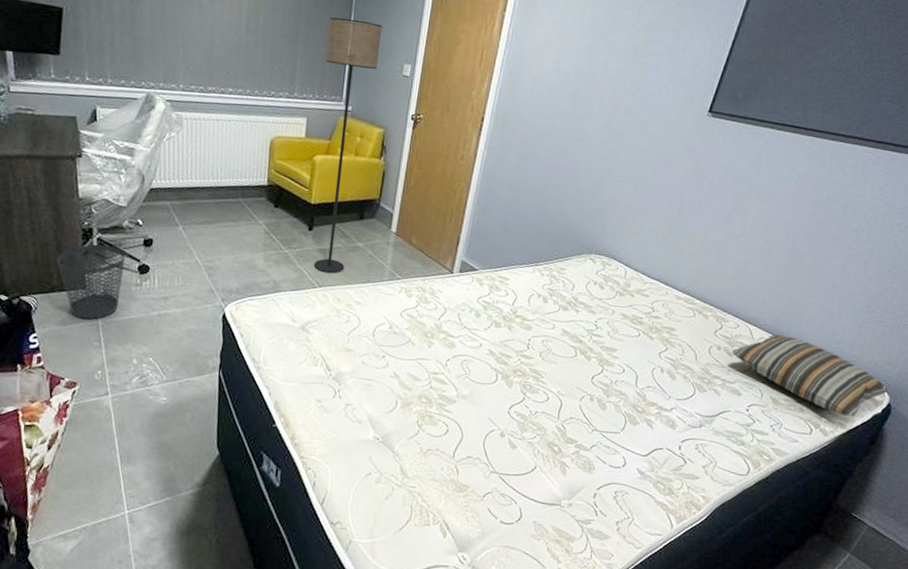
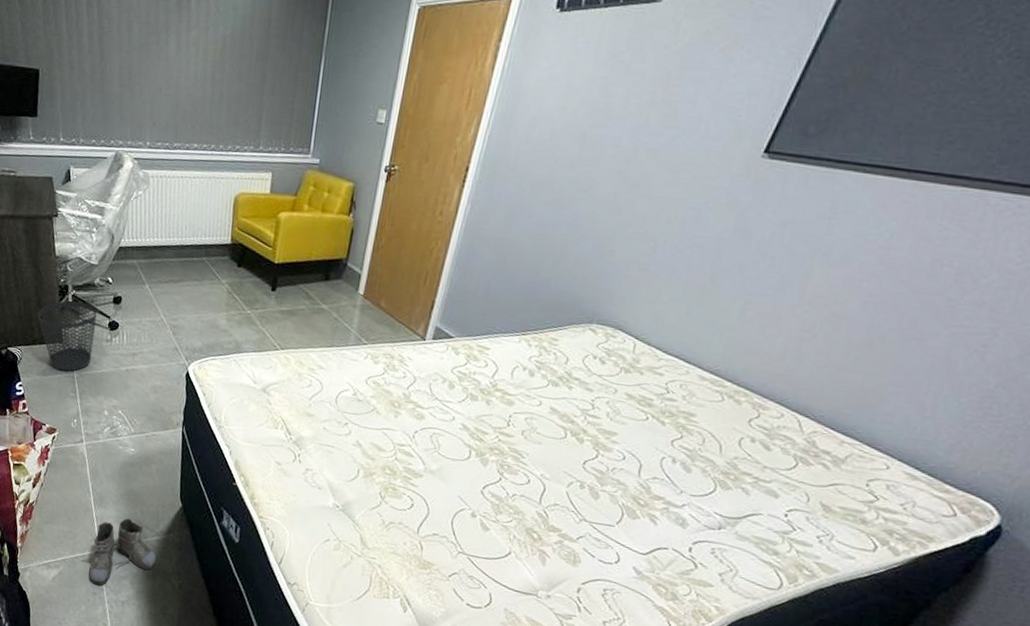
boots: none [105,473,192,552] -> present [81,517,157,586]
floor lamp: present [313,17,383,274] -> none [276,61,356,336]
pillow: present [731,334,889,417] -> none [770,428,1001,537]

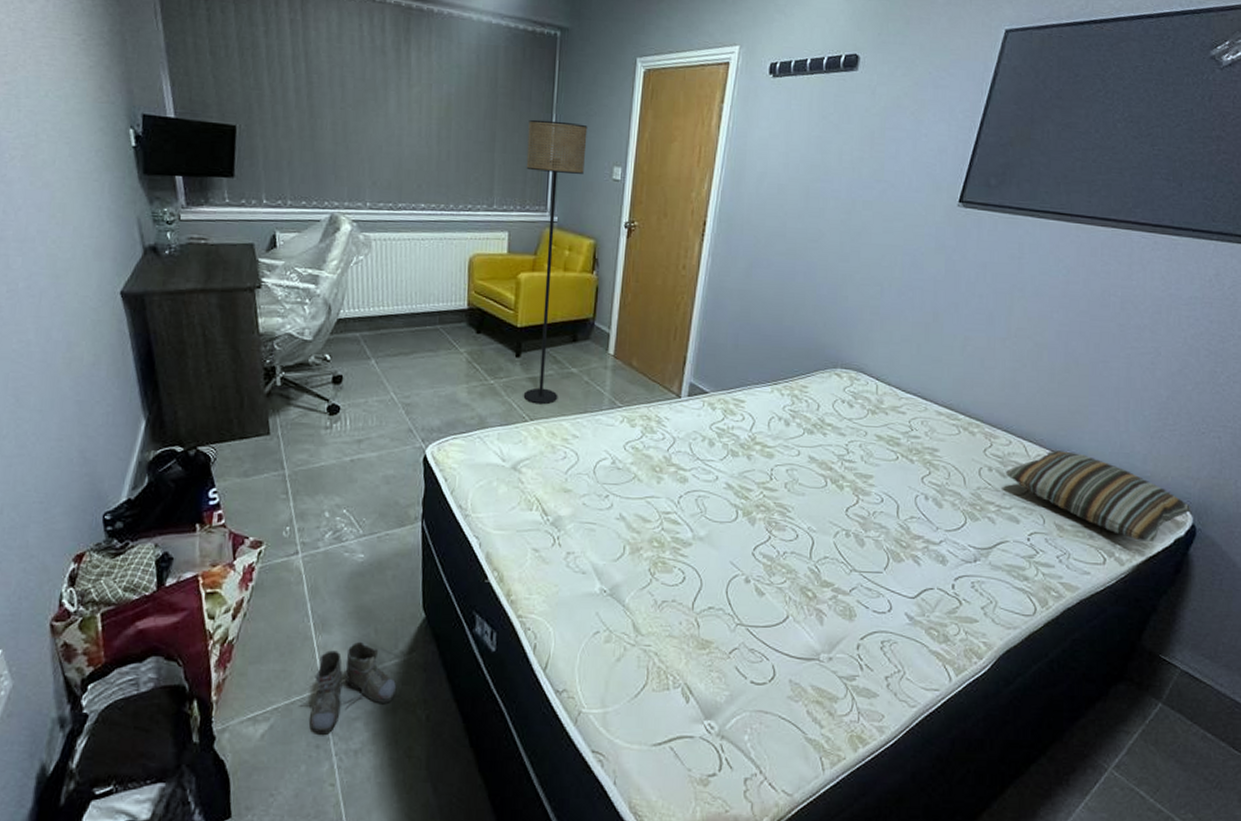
wastebasket: present [37,301,97,372] -> none [236,384,313,469]
floor lamp: none [276,61,356,336] -> present [523,119,588,405]
pillow: none [770,428,1001,537] -> present [1005,450,1191,542]

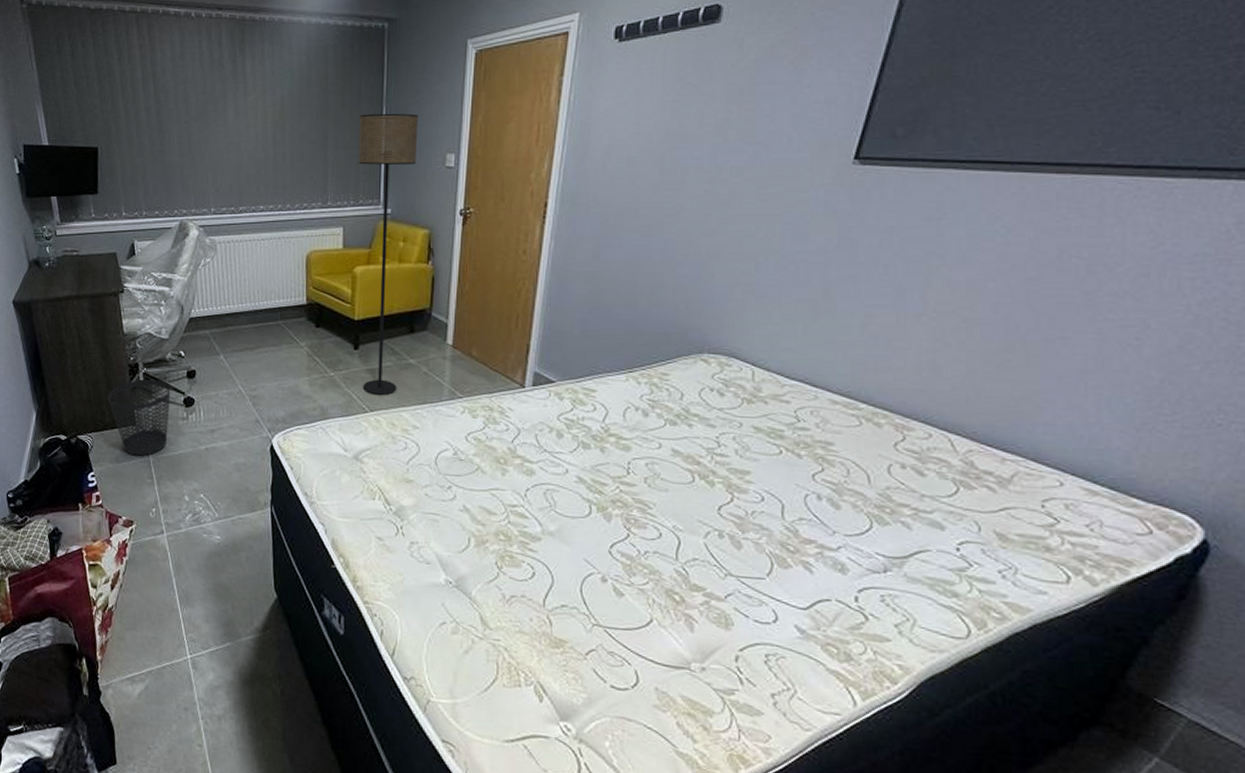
wastebasket: none [236,384,313,469] -> present [107,379,171,456]
boots: present [299,641,397,735] -> none [169,616,254,699]
pillow: present [1005,450,1191,542] -> none [923,445,1202,559]

